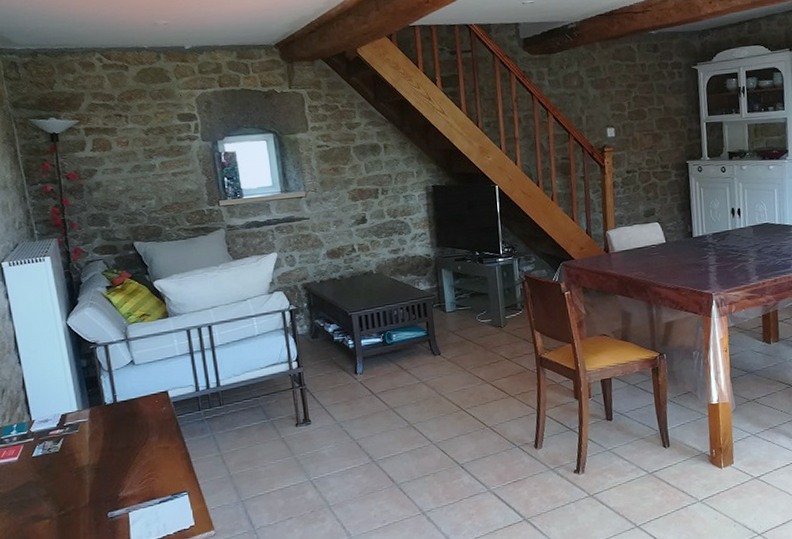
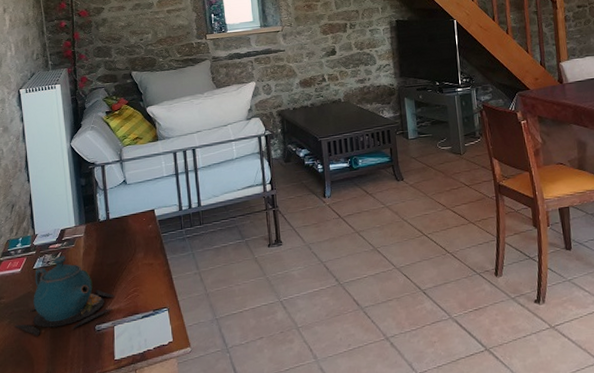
teapot: none [15,441,128,527] -> present [14,255,115,337]

